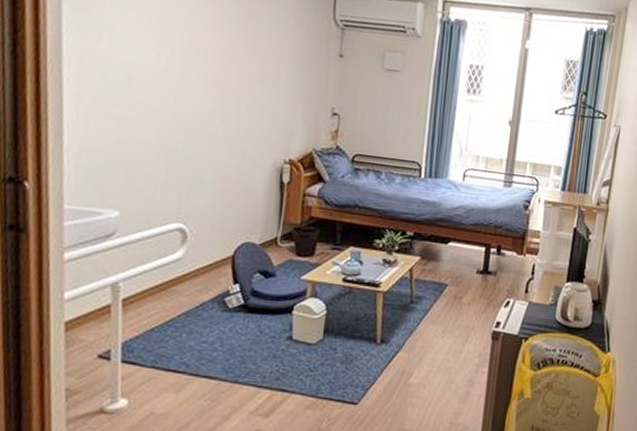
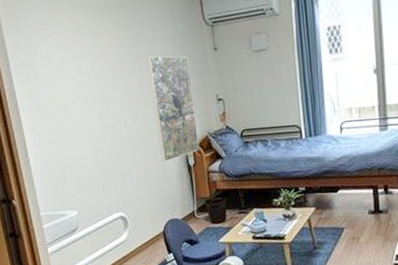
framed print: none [248,44,307,173] -> present [146,56,199,162]

